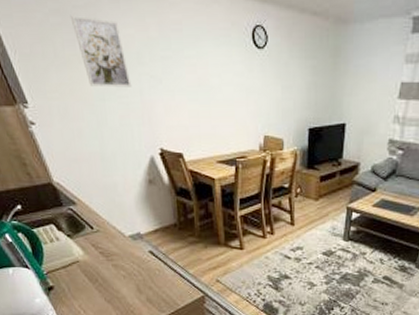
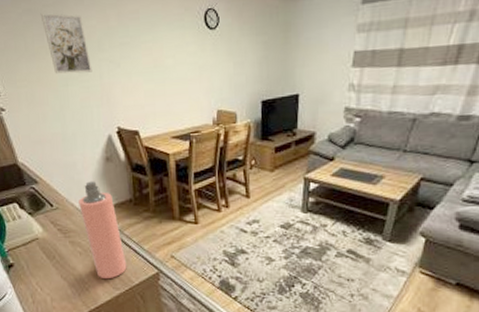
spray bottle: none [120,204,172,301] -> present [78,181,127,278]

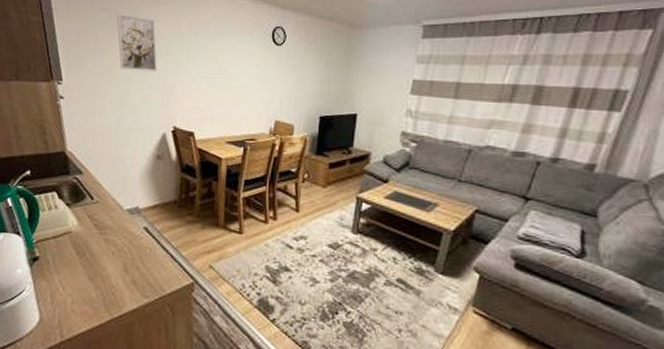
spray bottle: present [78,181,127,278] -> none [120,177,161,284]

